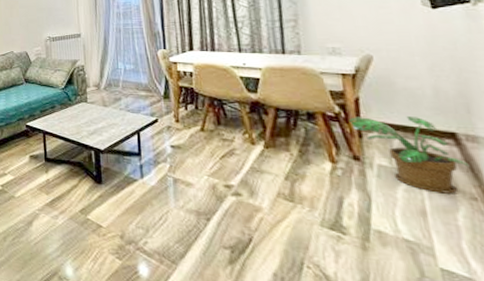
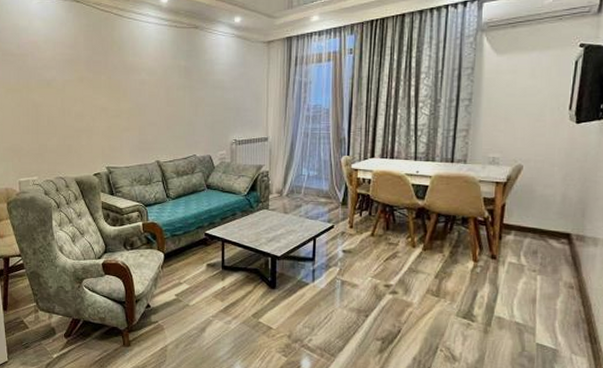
potted plant: present [348,115,470,194] -> none [493,219,574,284]

